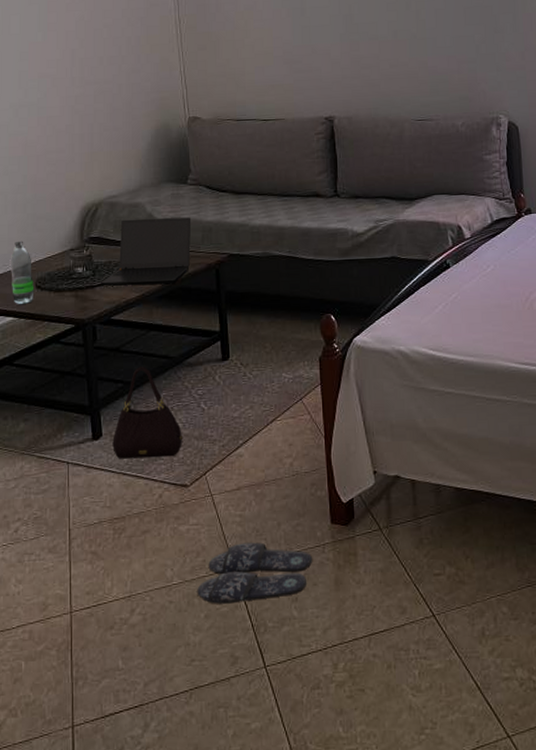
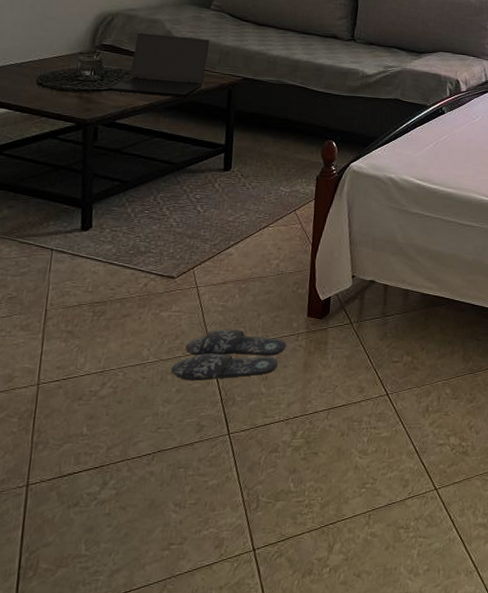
bottle: present [10,241,35,304] -> none [9,37,36,98]
handbag: present [112,366,183,459] -> none [101,168,176,251]

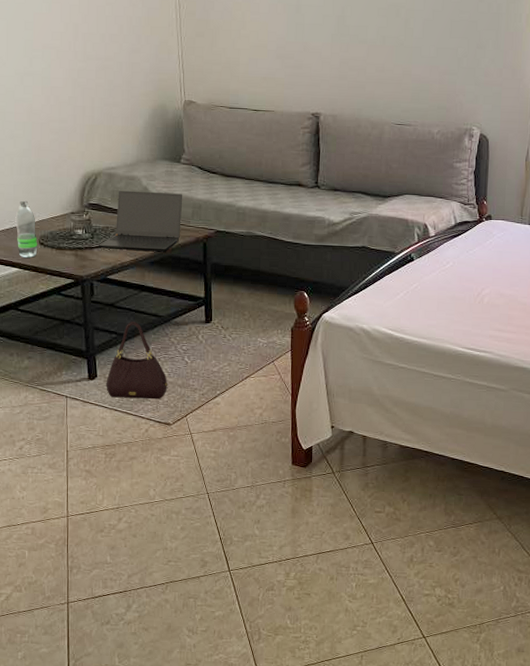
bottle: none [9,37,36,98] -> present [15,200,38,258]
handbag: none [101,168,176,251] -> present [106,321,168,400]
slippers: present [171,329,286,381] -> none [175,474,274,521]

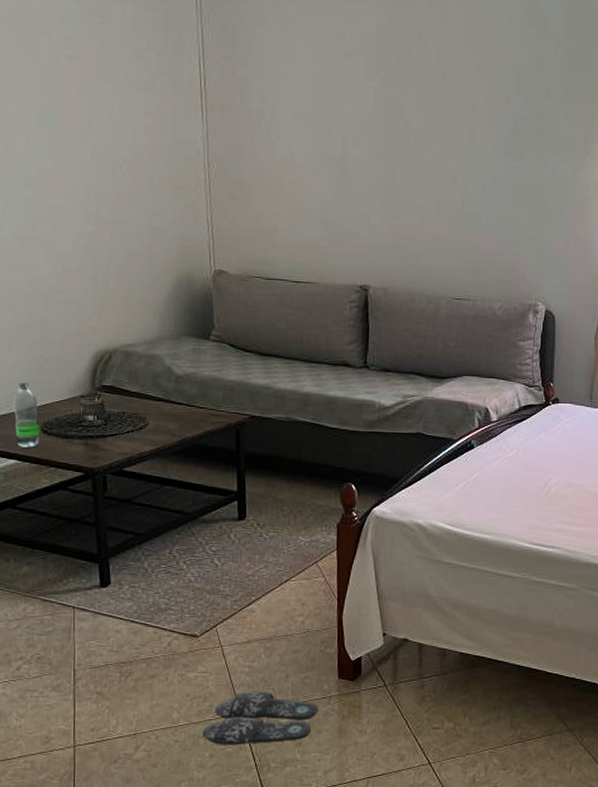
laptop: present [99,190,183,251] -> none [113,370,213,440]
handbag: present [106,321,168,400] -> none [121,519,195,608]
slippers: none [175,474,274,521] -> present [203,691,318,745]

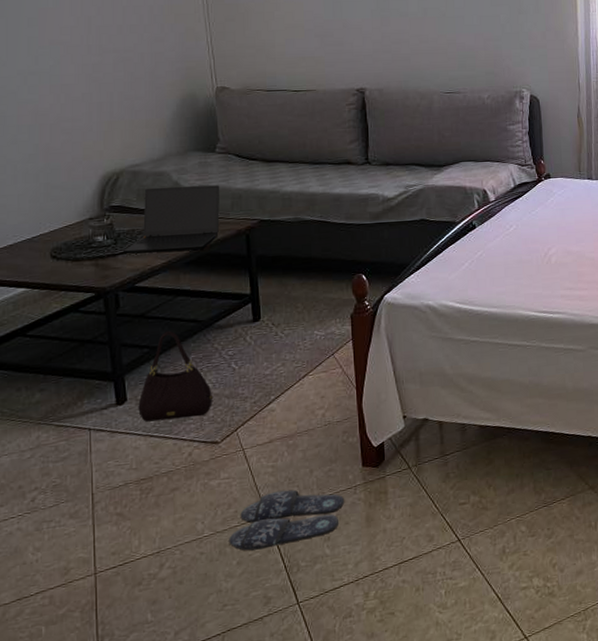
bottle: present [13,382,41,448] -> none [20,211,49,275]
laptop: none [113,370,213,440] -> present [124,185,220,254]
handbag: none [121,519,195,608] -> present [138,330,214,422]

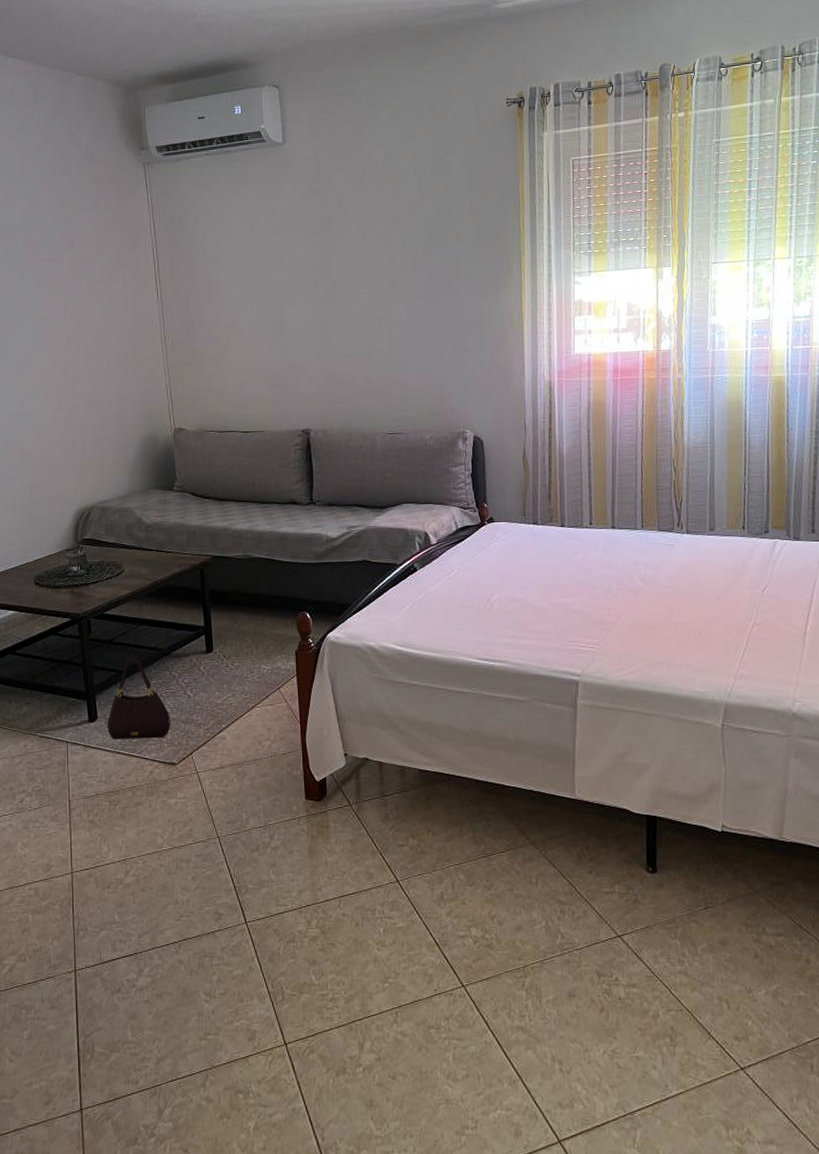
laptop: present [124,185,220,254] -> none [95,522,178,584]
slippers: present [229,489,344,551] -> none [185,815,288,868]

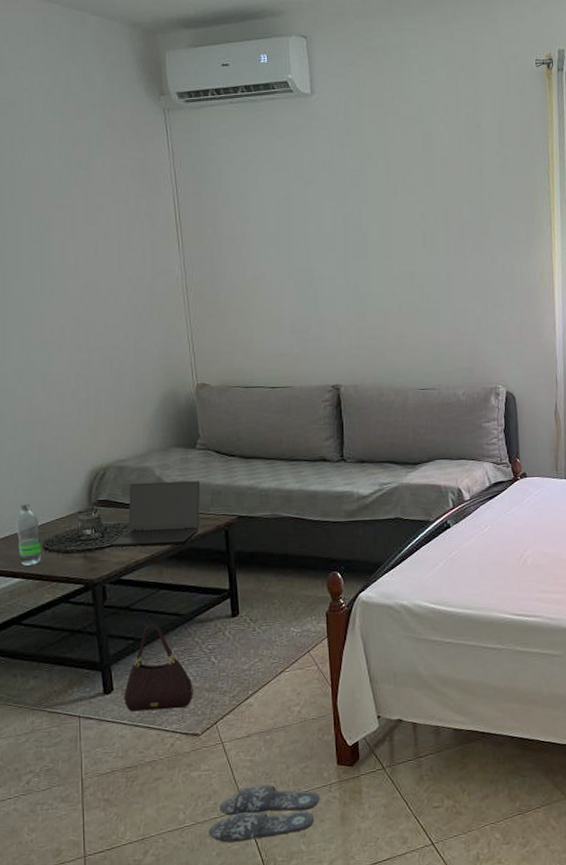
bottle: none [10,541,34,599] -> present [16,504,42,566]
laptop: none [95,522,178,584] -> present [110,481,201,548]
slippers: none [185,815,288,868] -> present [209,784,319,843]

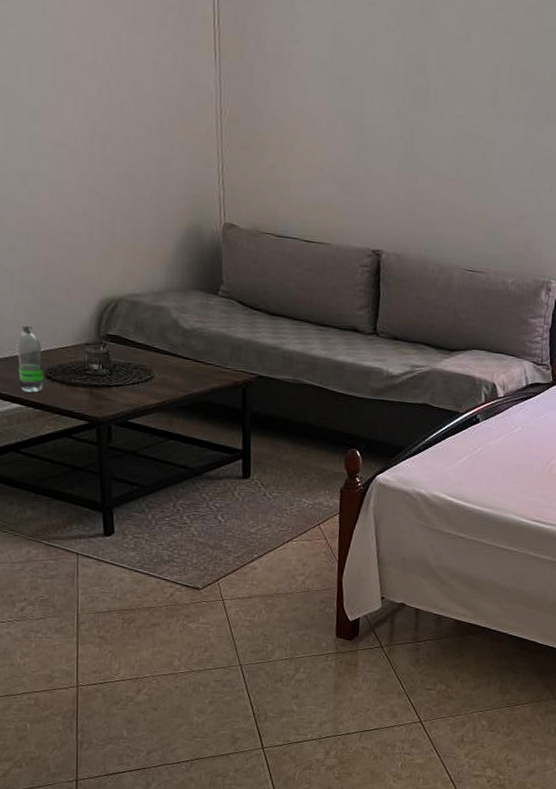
laptop: present [110,481,201,548] -> none [118,321,220,395]
handbag: present [124,623,194,712] -> none [125,472,198,561]
slippers: present [209,784,319,843] -> none [203,644,315,694]

